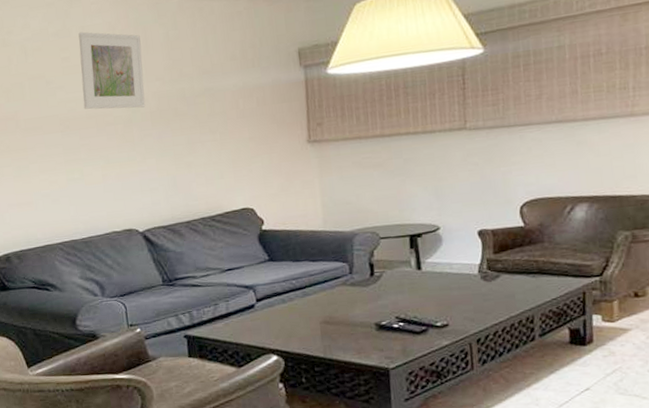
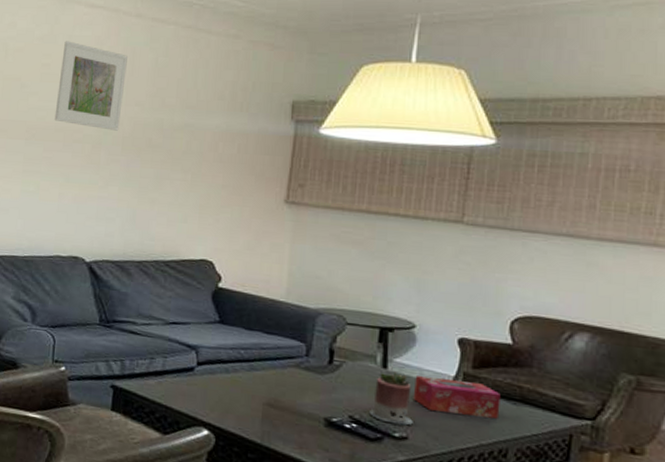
succulent planter: none [412,271,451,316] -> present [369,372,413,426]
tissue box: none [446,265,522,297] -> present [413,376,501,419]

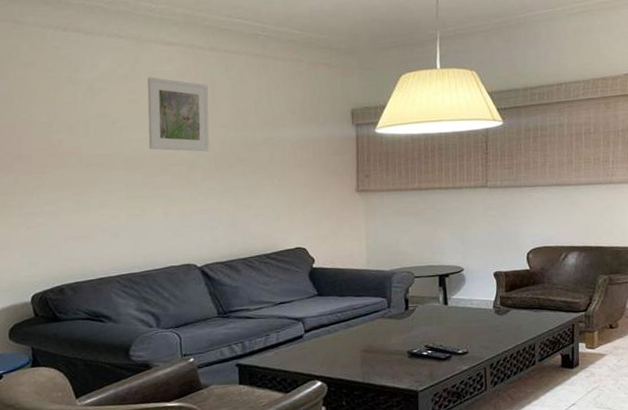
succulent planter: present [369,372,413,426] -> none [439,306,470,345]
tissue box: present [413,376,501,419] -> none [468,302,527,328]

